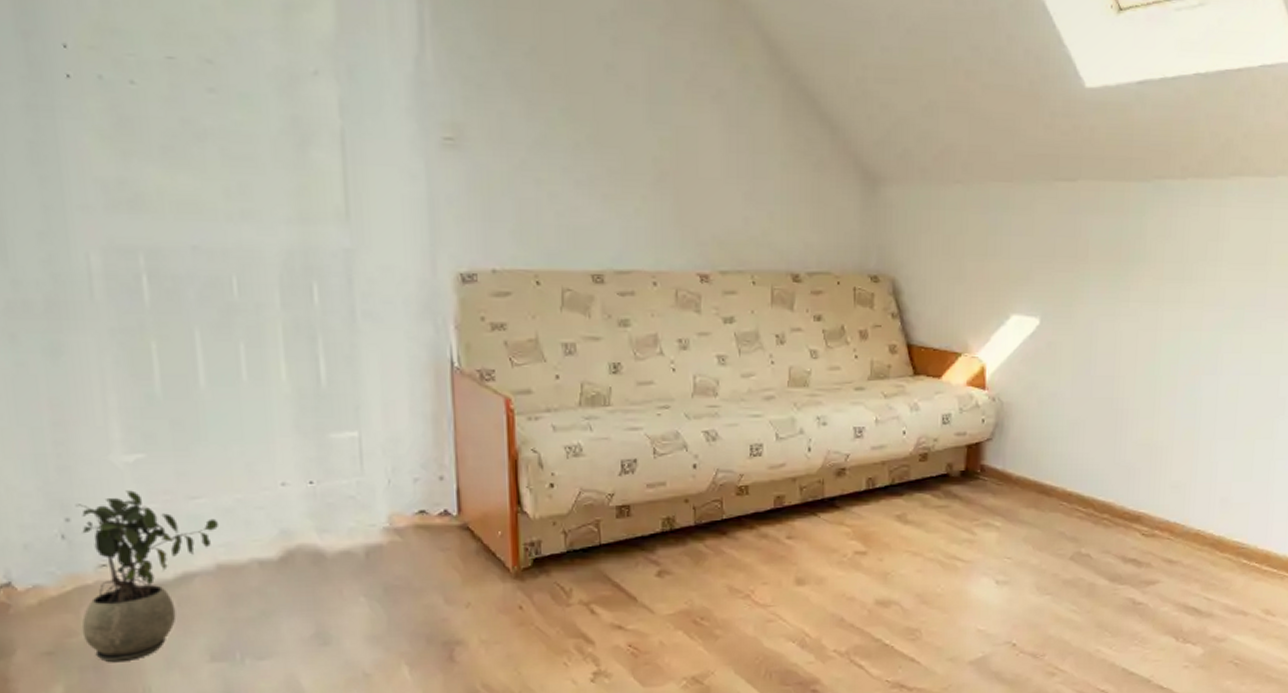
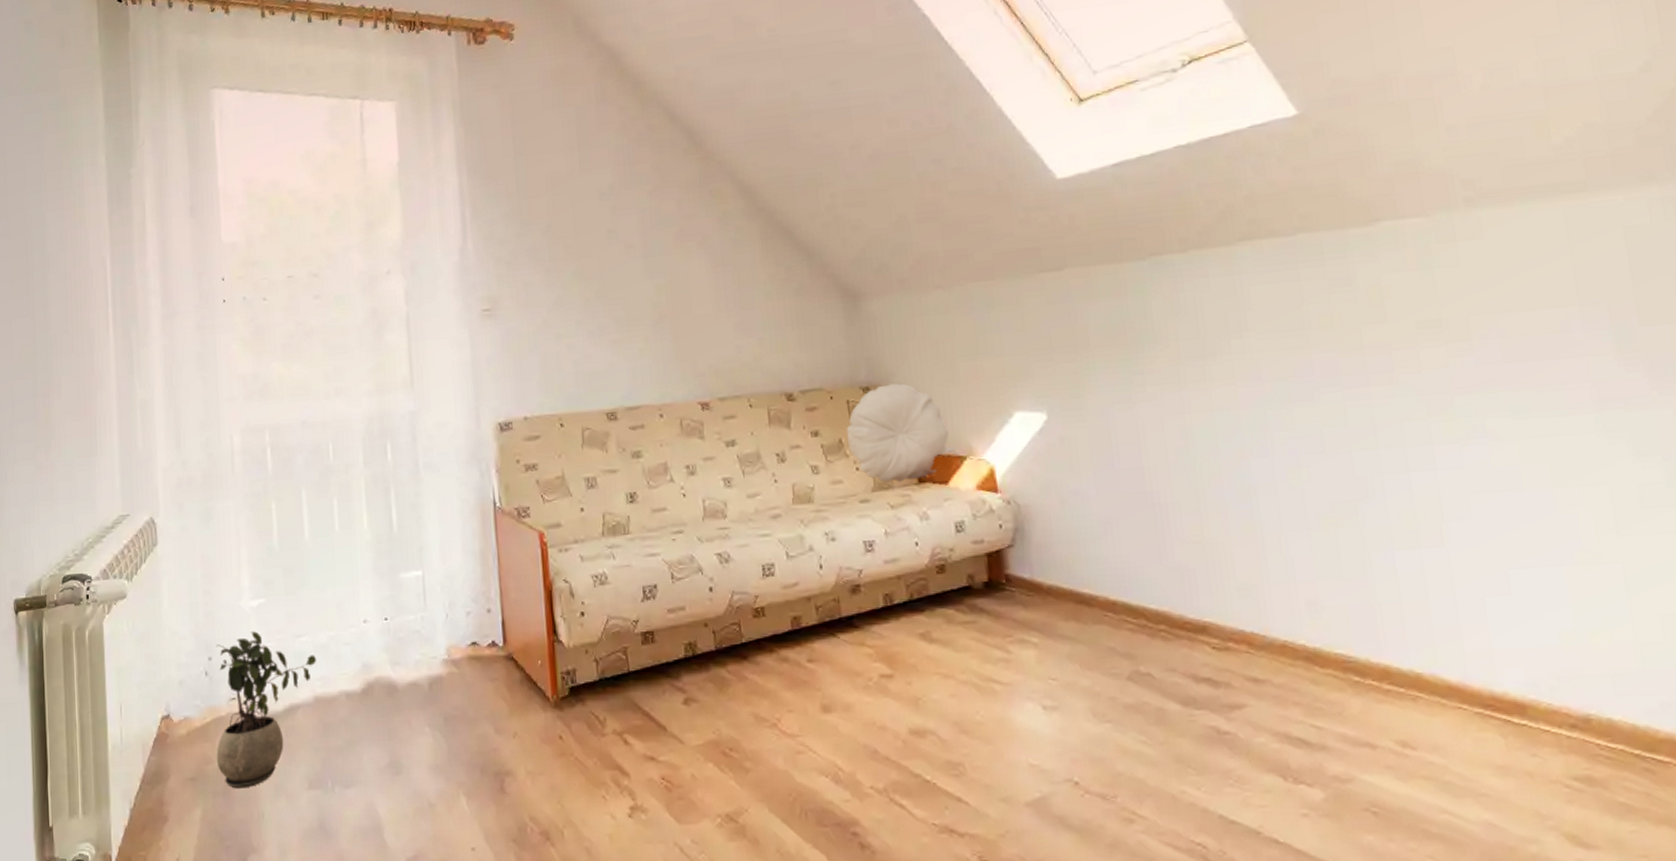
pillow: none [849,275,950,372] -> present [846,383,950,483]

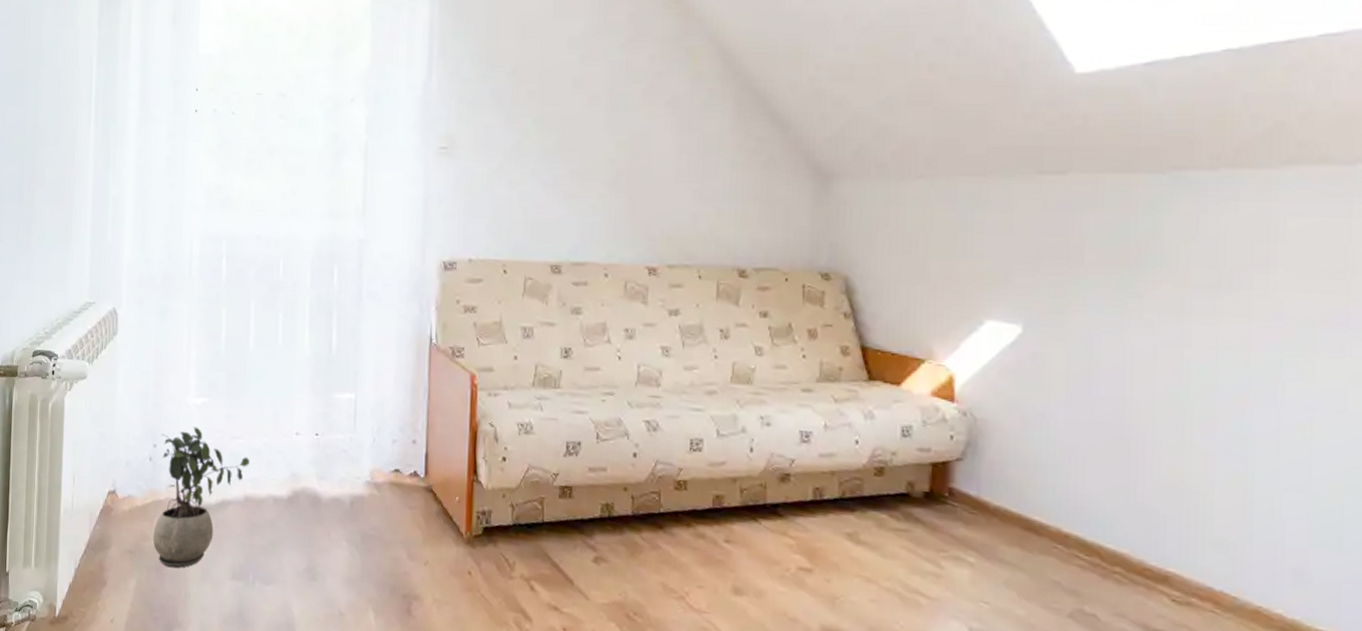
pillow: present [846,383,950,483] -> none [797,273,911,376]

